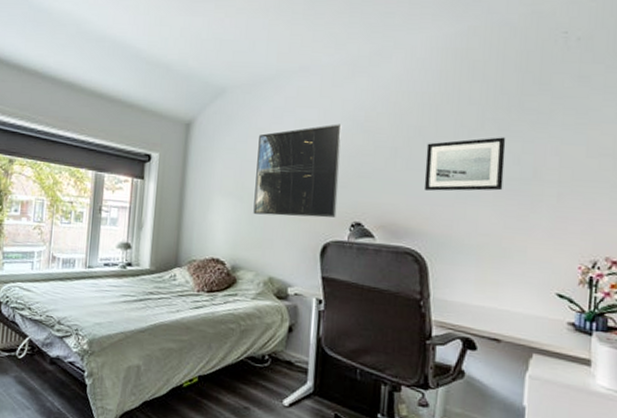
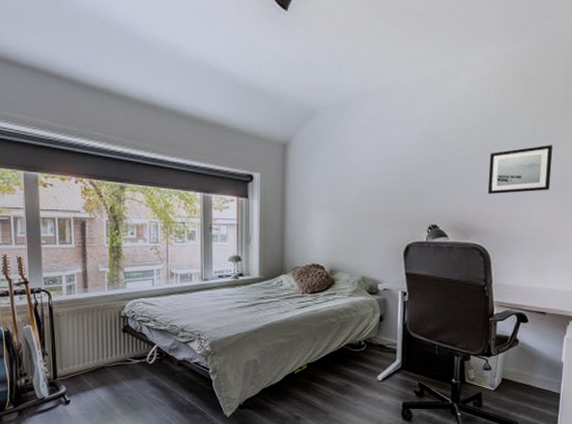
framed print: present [253,124,342,218] -> none [346,139,419,223]

